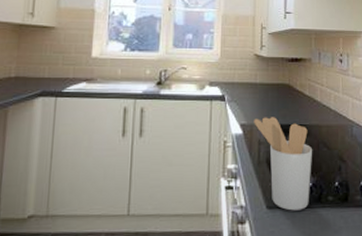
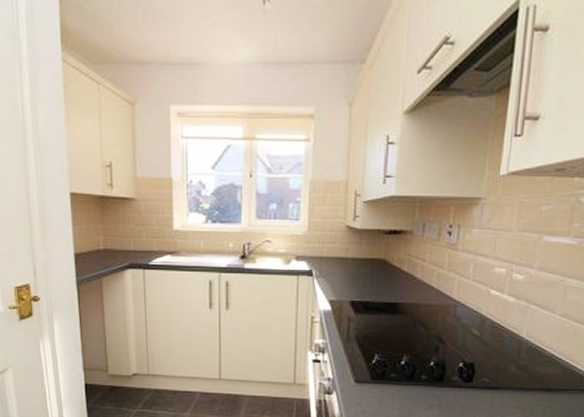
utensil holder: present [254,117,312,211] -> none [343,294,407,386]

